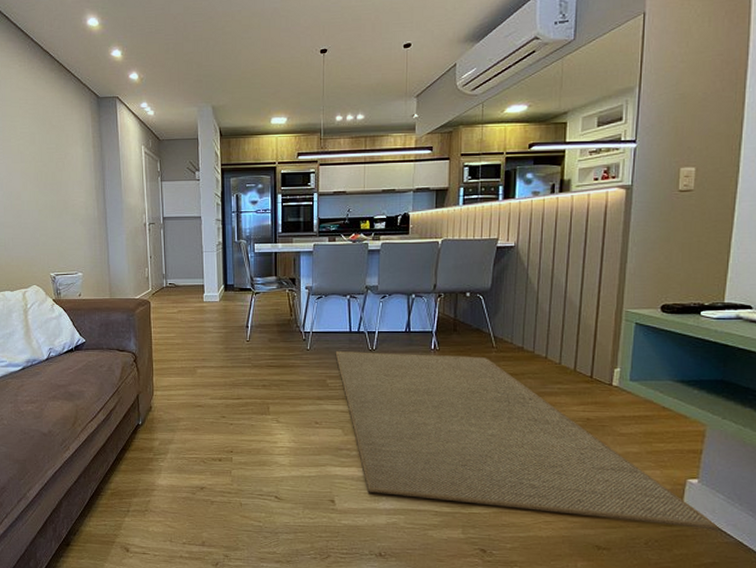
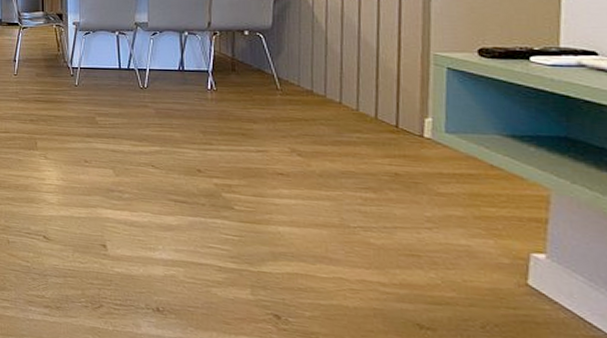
rug: present [335,351,720,530] -> none [104,88,582,320]

